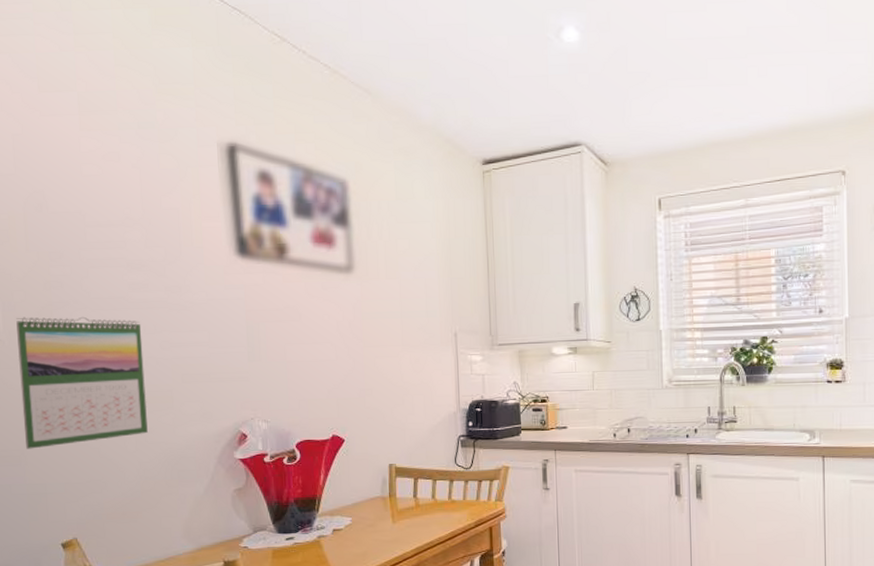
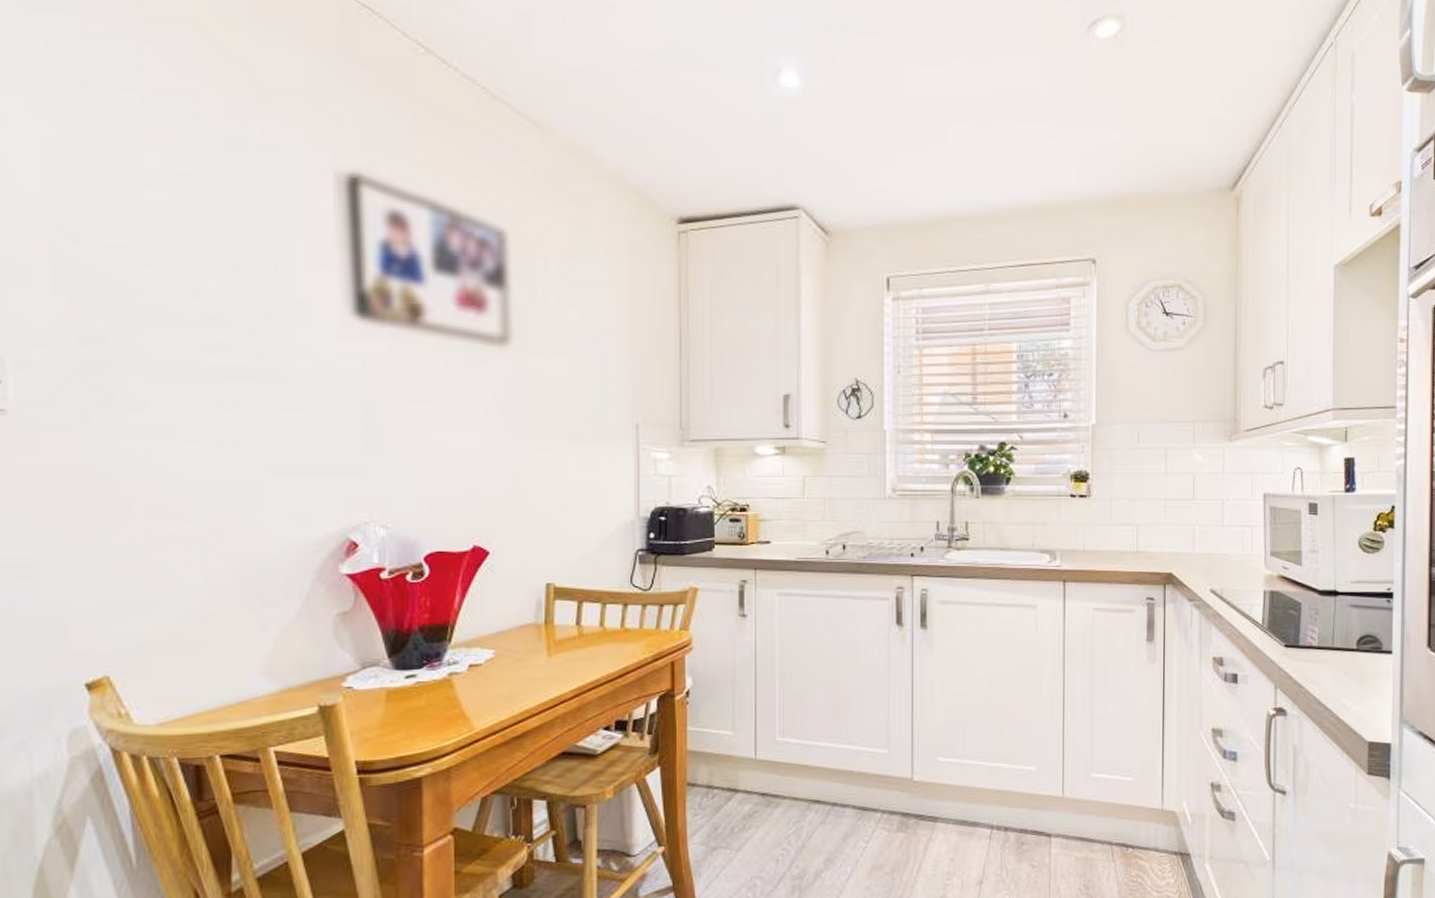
calendar: present [16,316,148,449] -> none [34,381,219,557]

